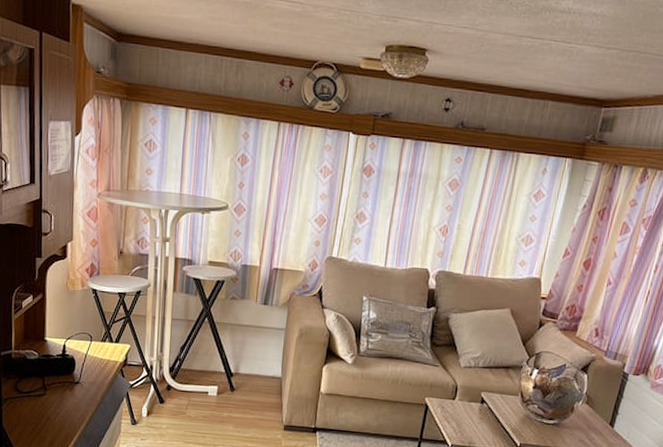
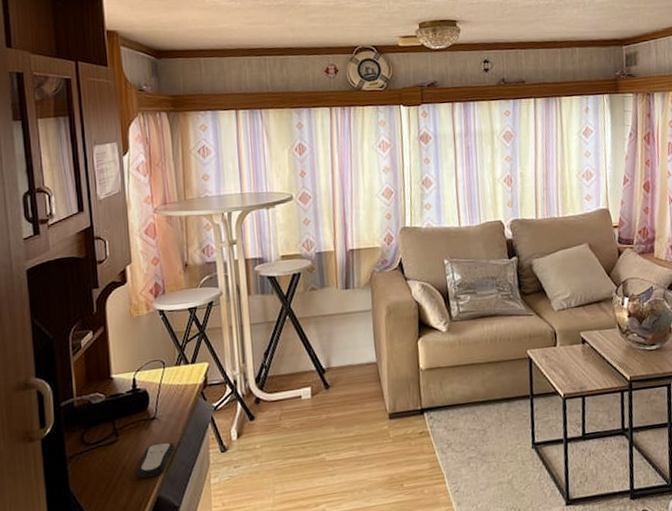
remote control: none [58,404,92,432] -> present [136,441,174,479]

